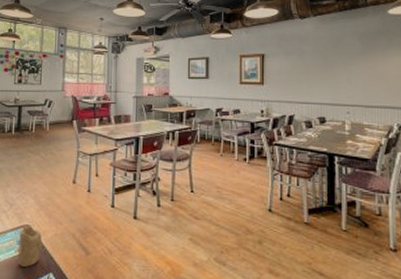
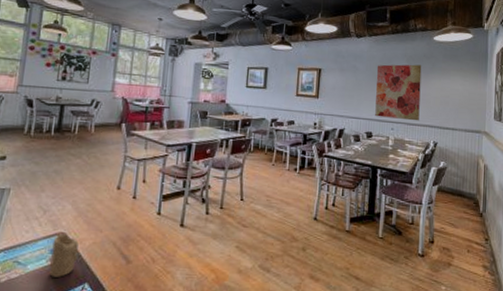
wall art: none [325,42,378,103] -> present [375,64,422,121]

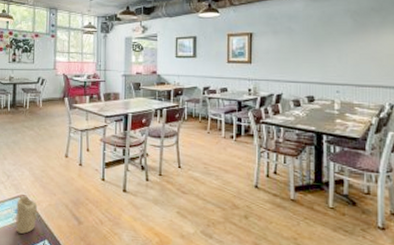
wall art: present [375,64,422,121] -> none [315,20,370,82]

